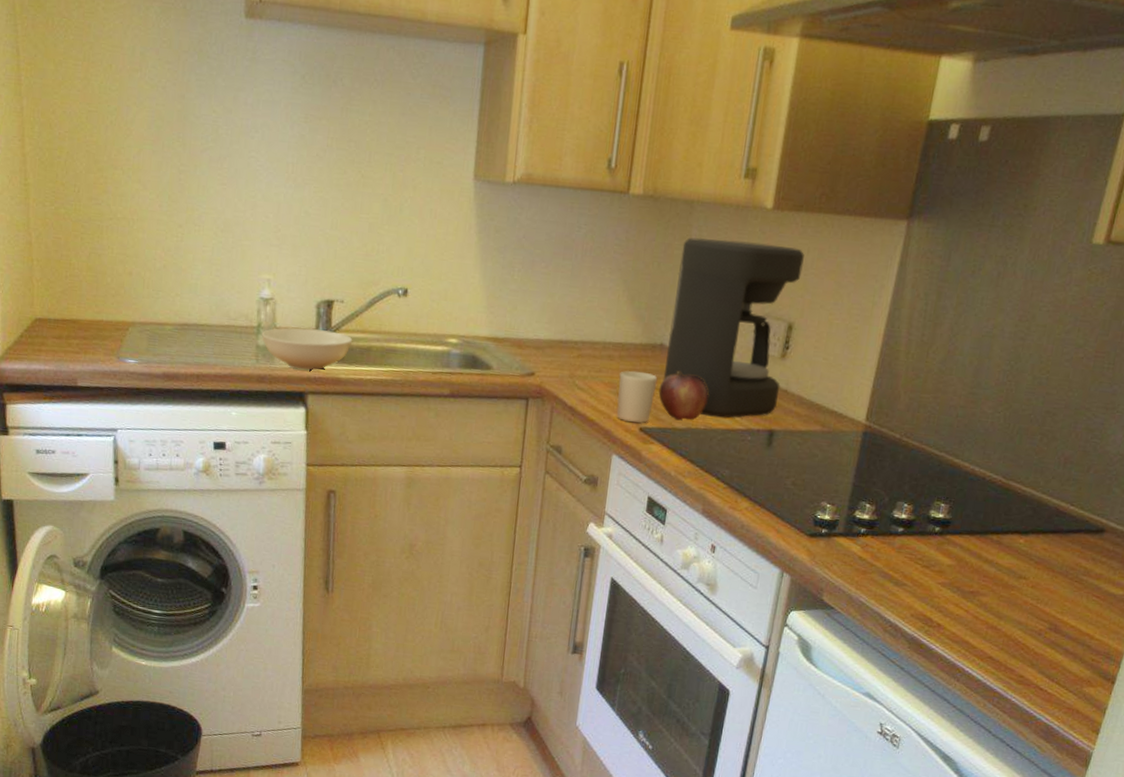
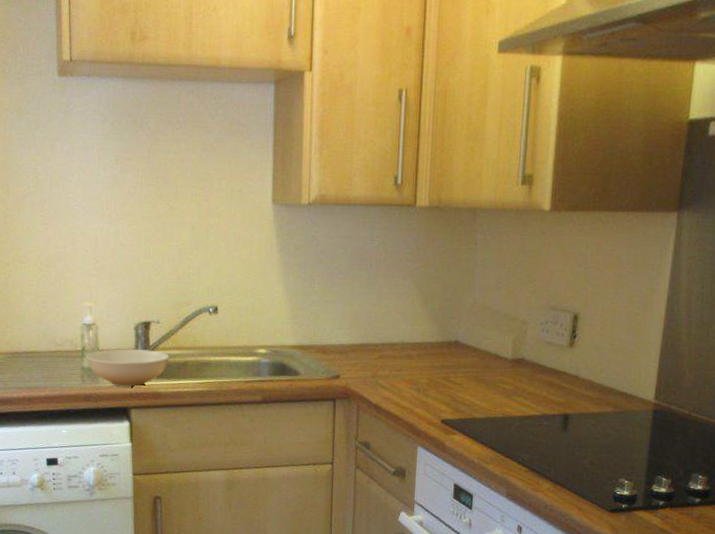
mug: present [616,370,658,423] -> none [418,367,455,415]
fruit: present [658,372,709,421] -> none [457,366,504,411]
coffee maker: present [663,237,804,418] -> none [460,241,583,405]

